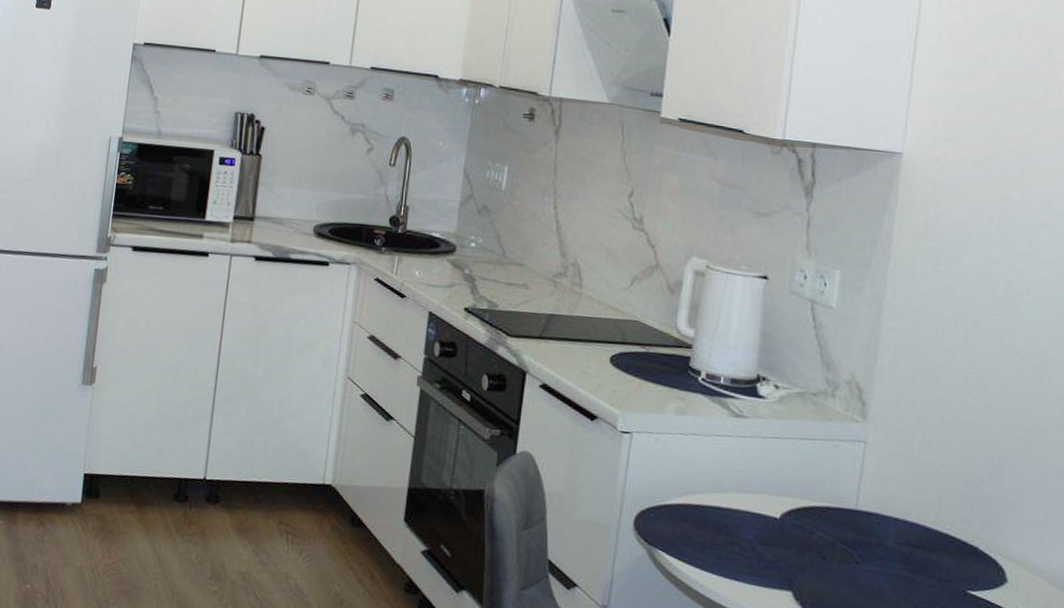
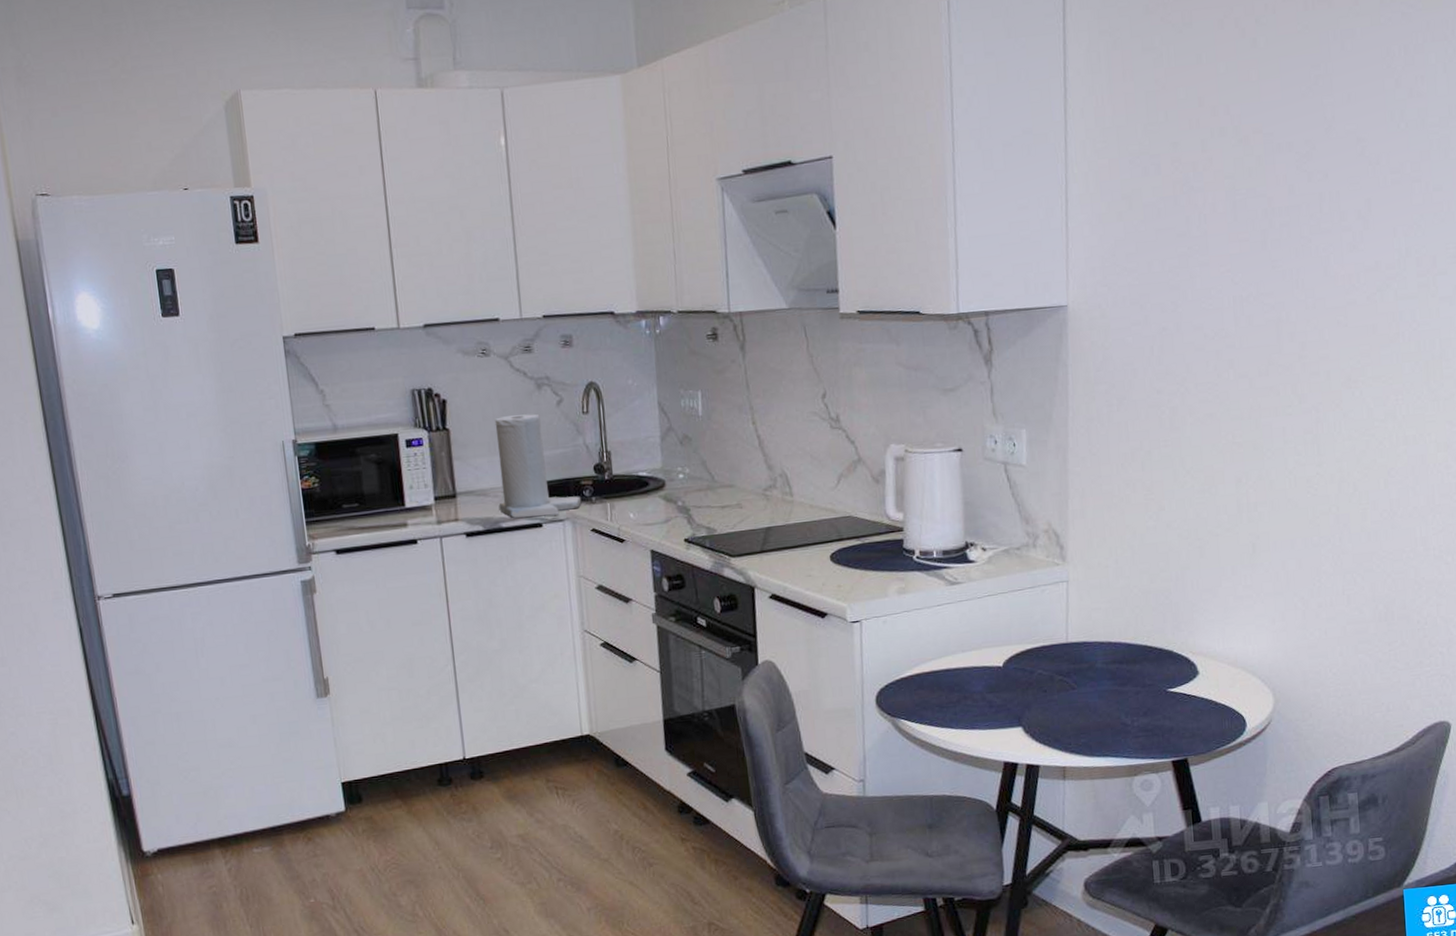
paper towel: none [291,153,372,257] -> present [494,414,582,518]

